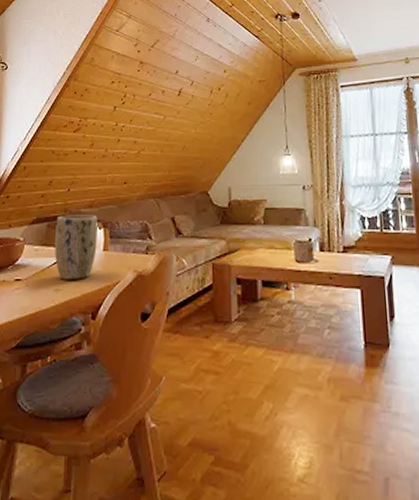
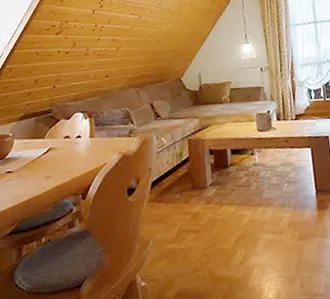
plant pot: present [55,215,98,280] -> none [43,106,84,168]

